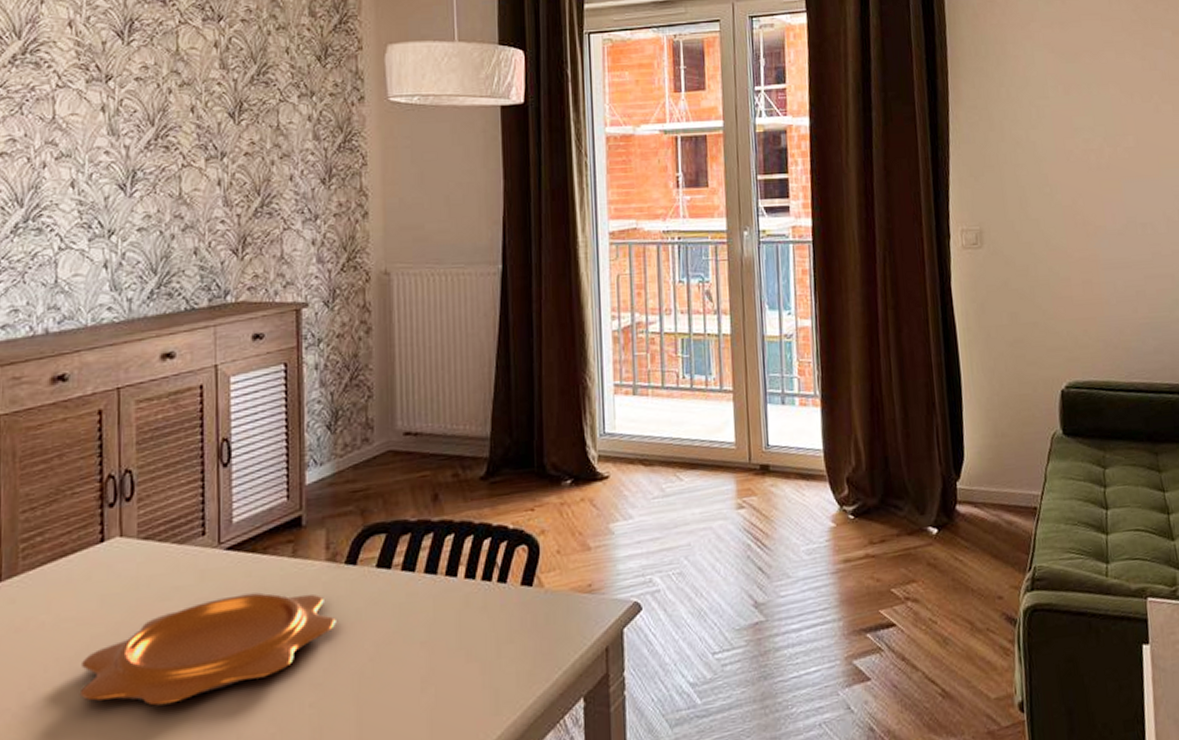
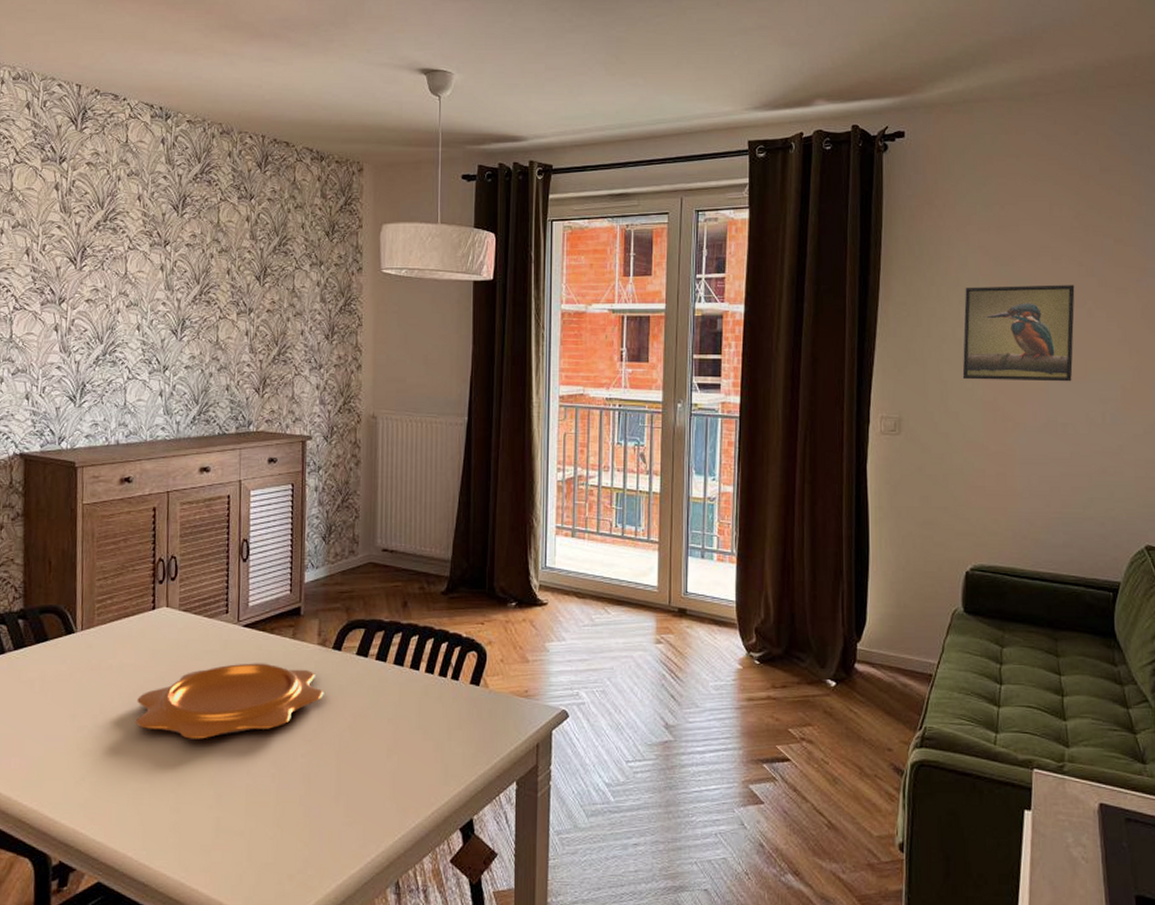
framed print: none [1034,79,1146,184] -> present [962,285,1075,382]

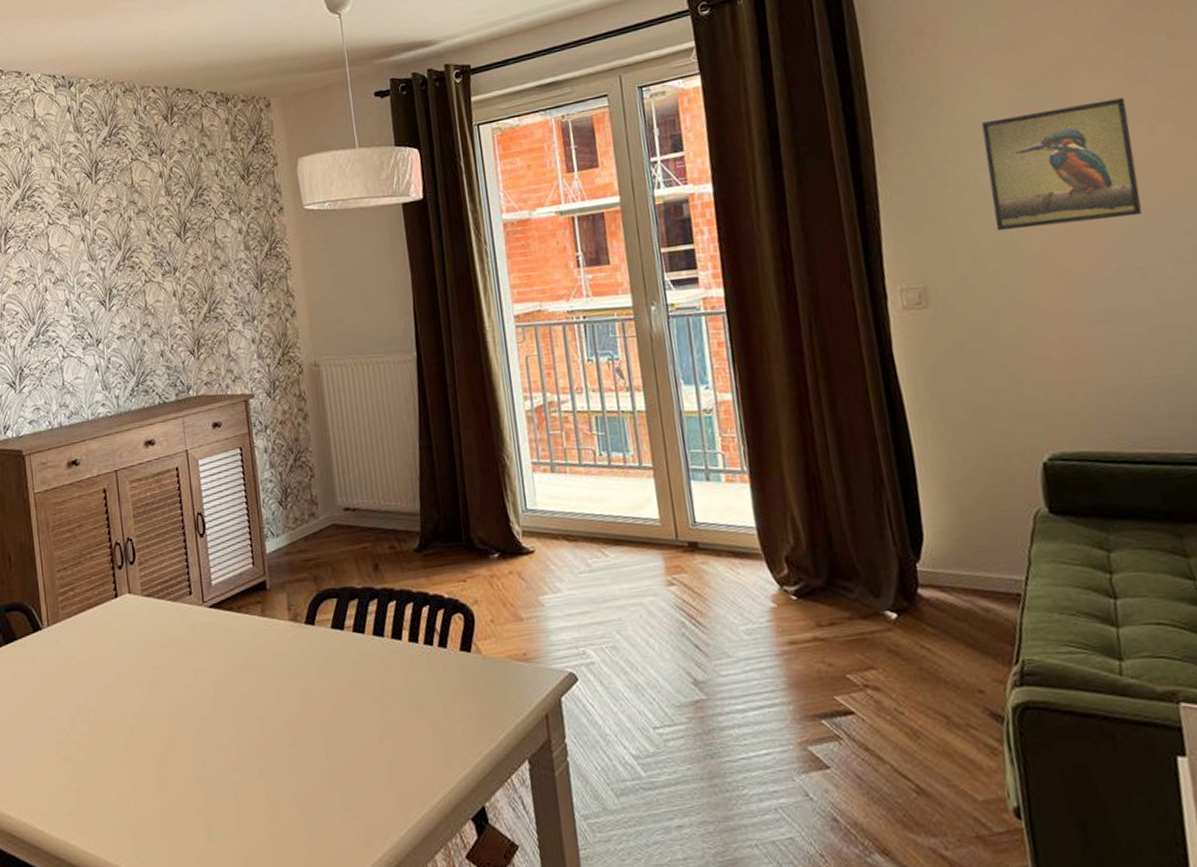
decorative bowl: present [135,663,324,739] -> none [111,645,303,735]

